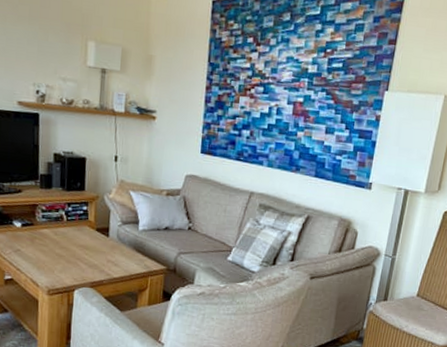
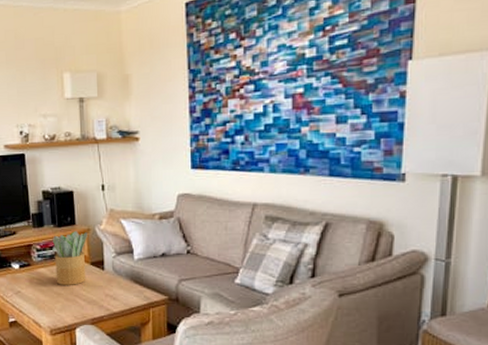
potted plant: none [59,196,96,249] -> present [52,231,88,285]

